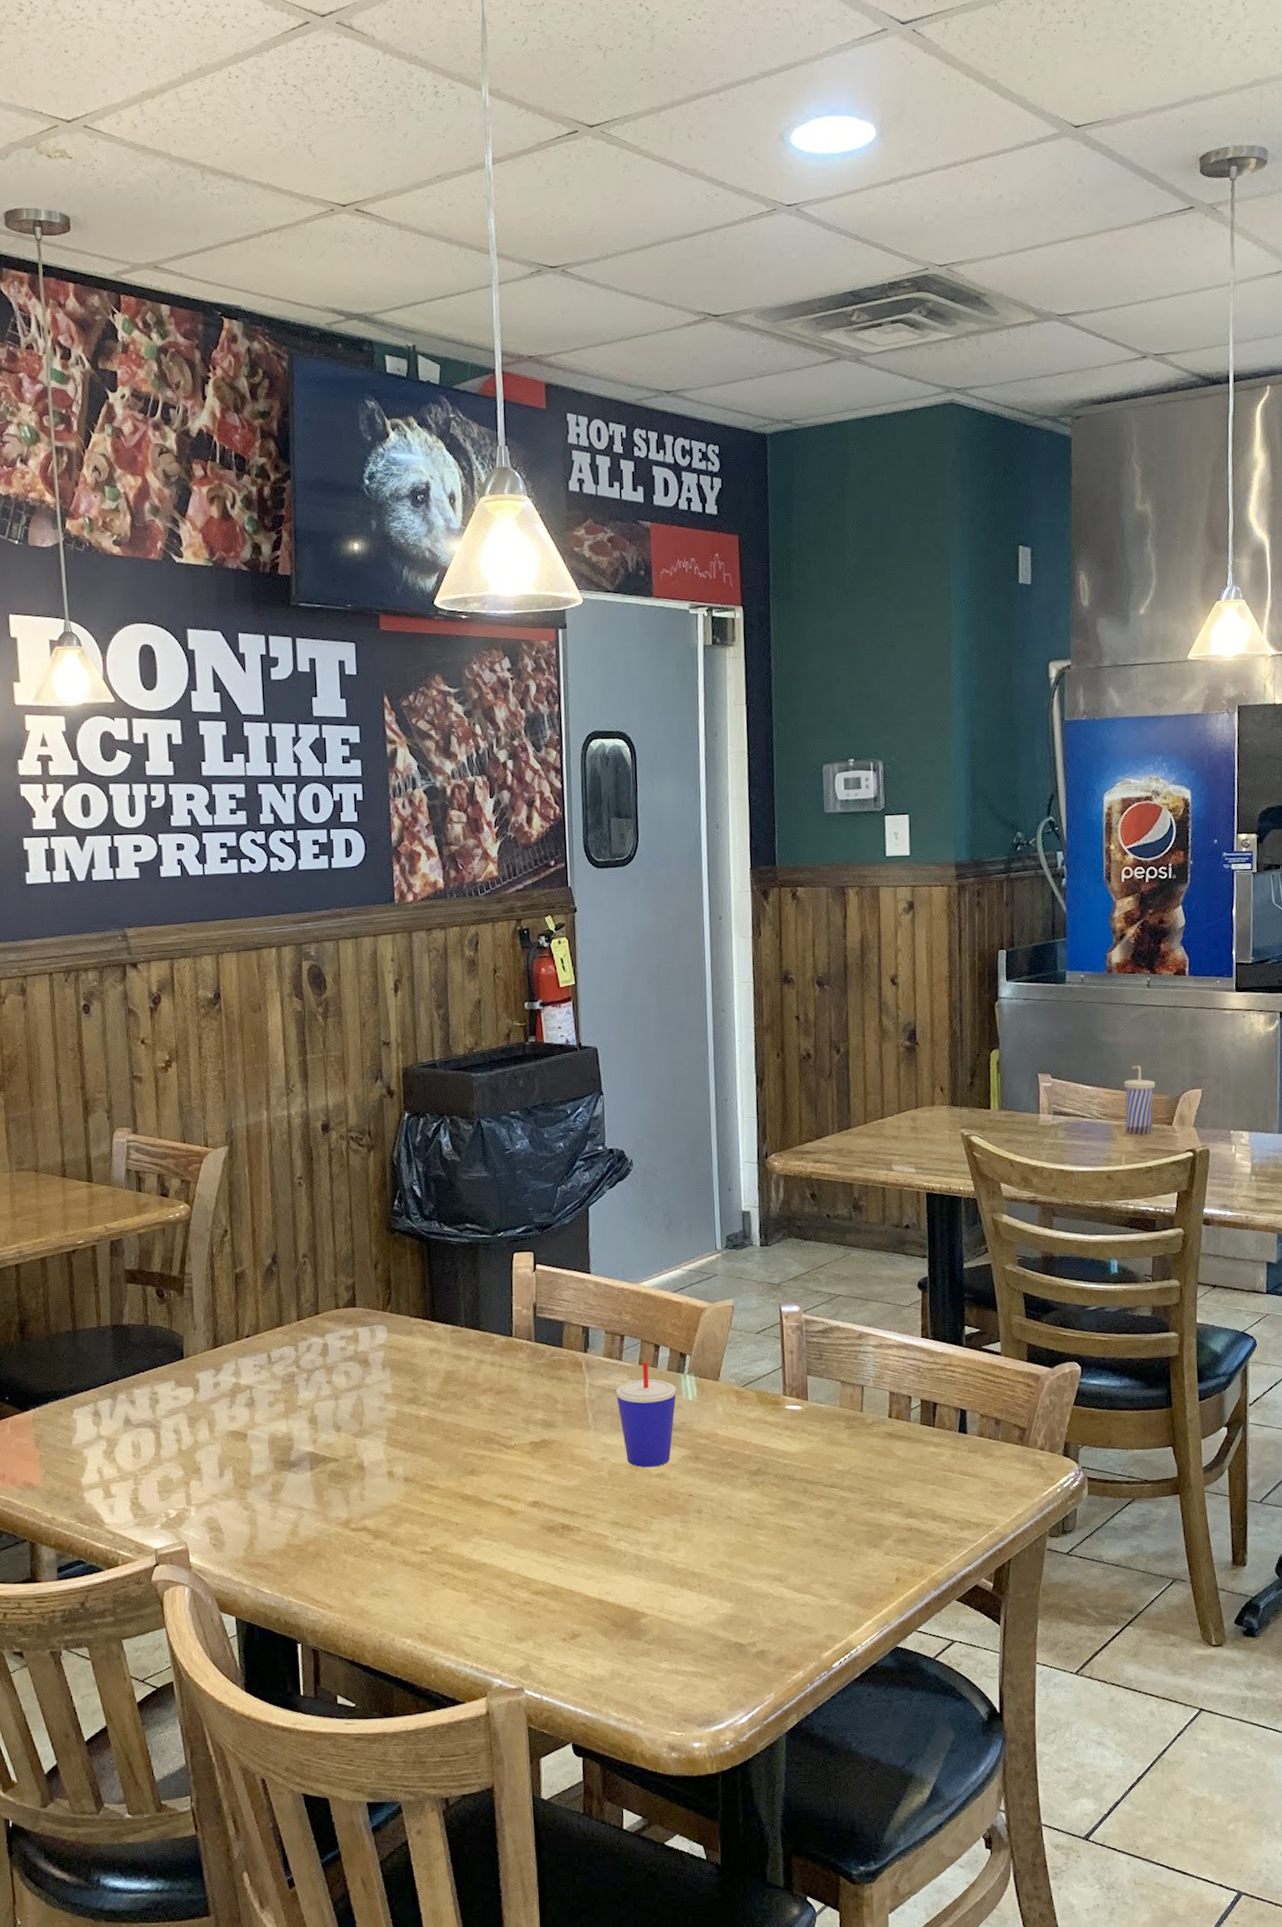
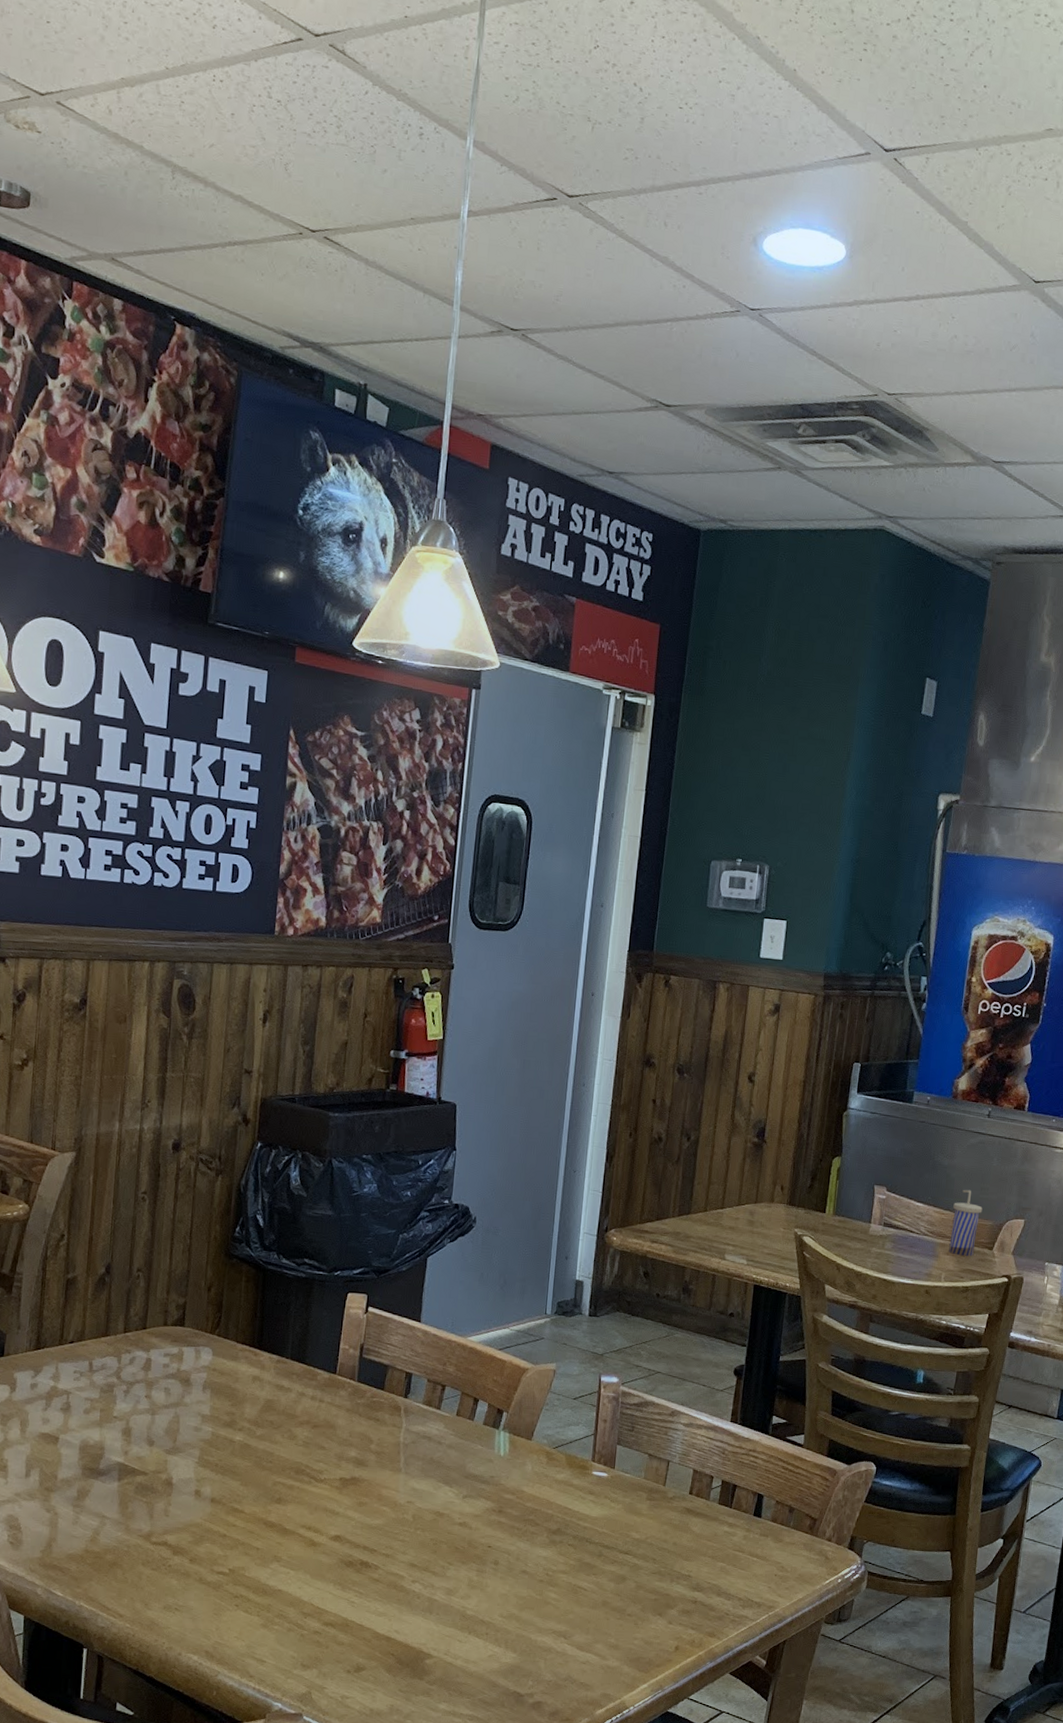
beverage cup: present [616,1361,676,1468] -> none [430,1413,490,1516]

